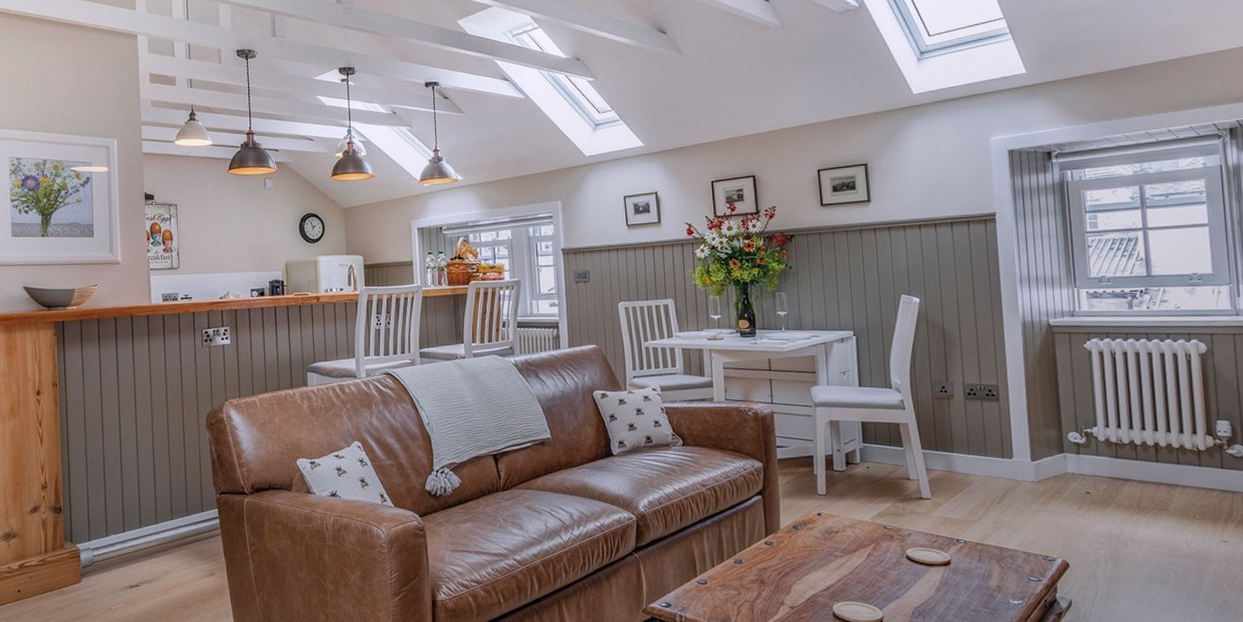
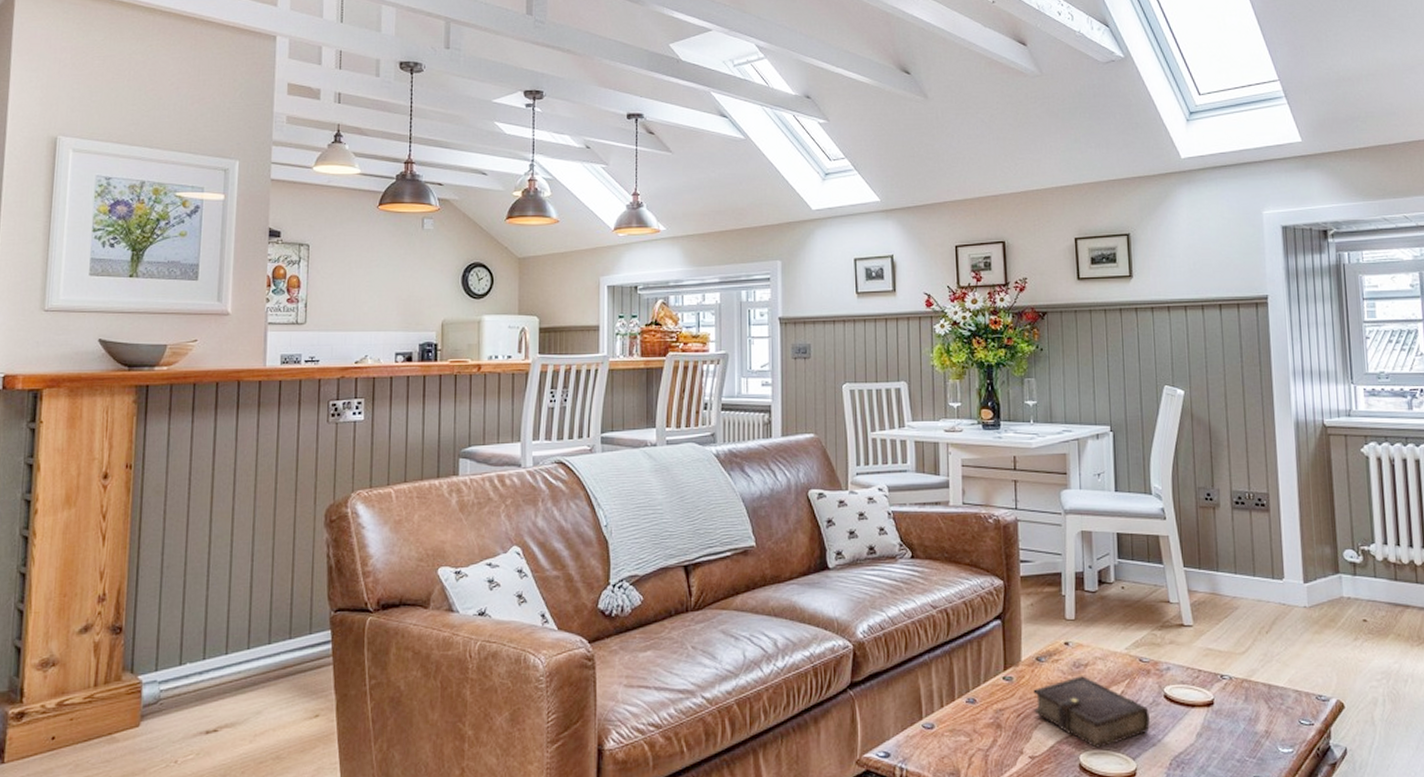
book: none [791,541,894,600] -> present [1033,676,1150,748]

